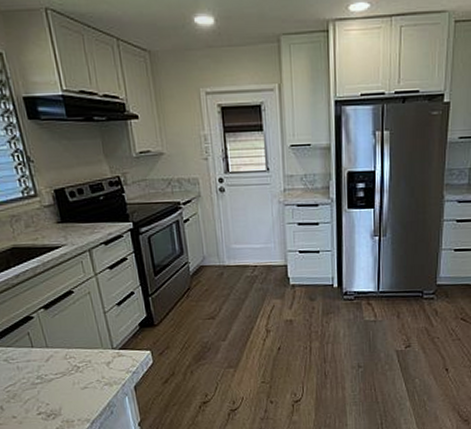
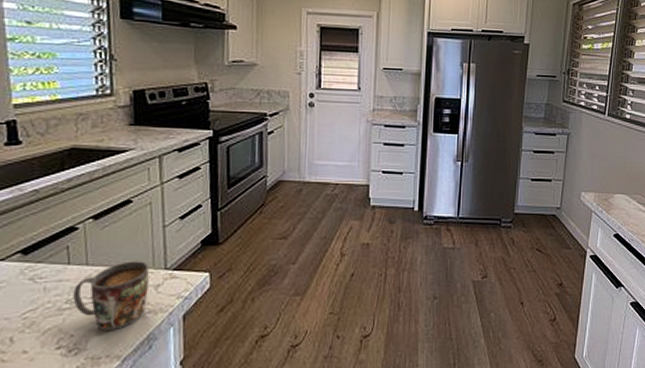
mug: none [40,343,102,401] -> present [73,261,149,332]

